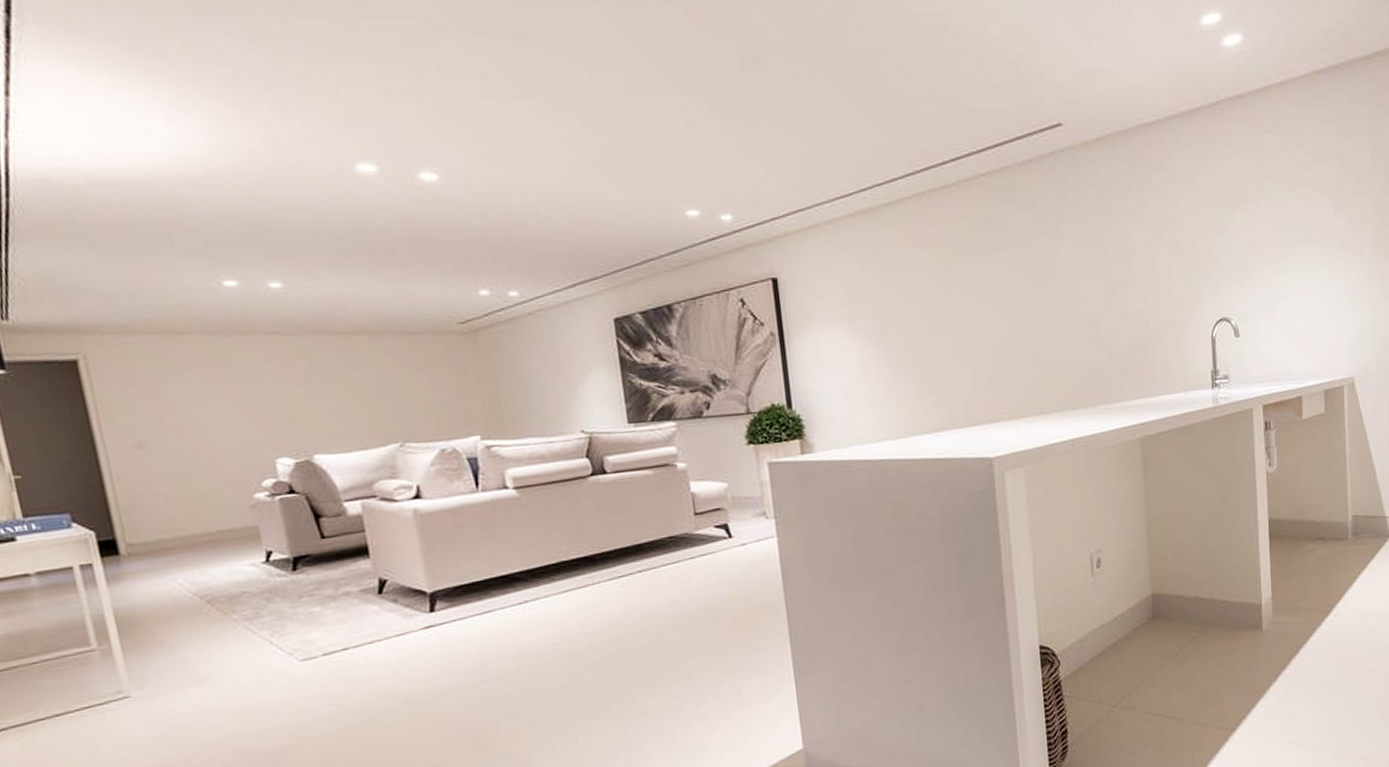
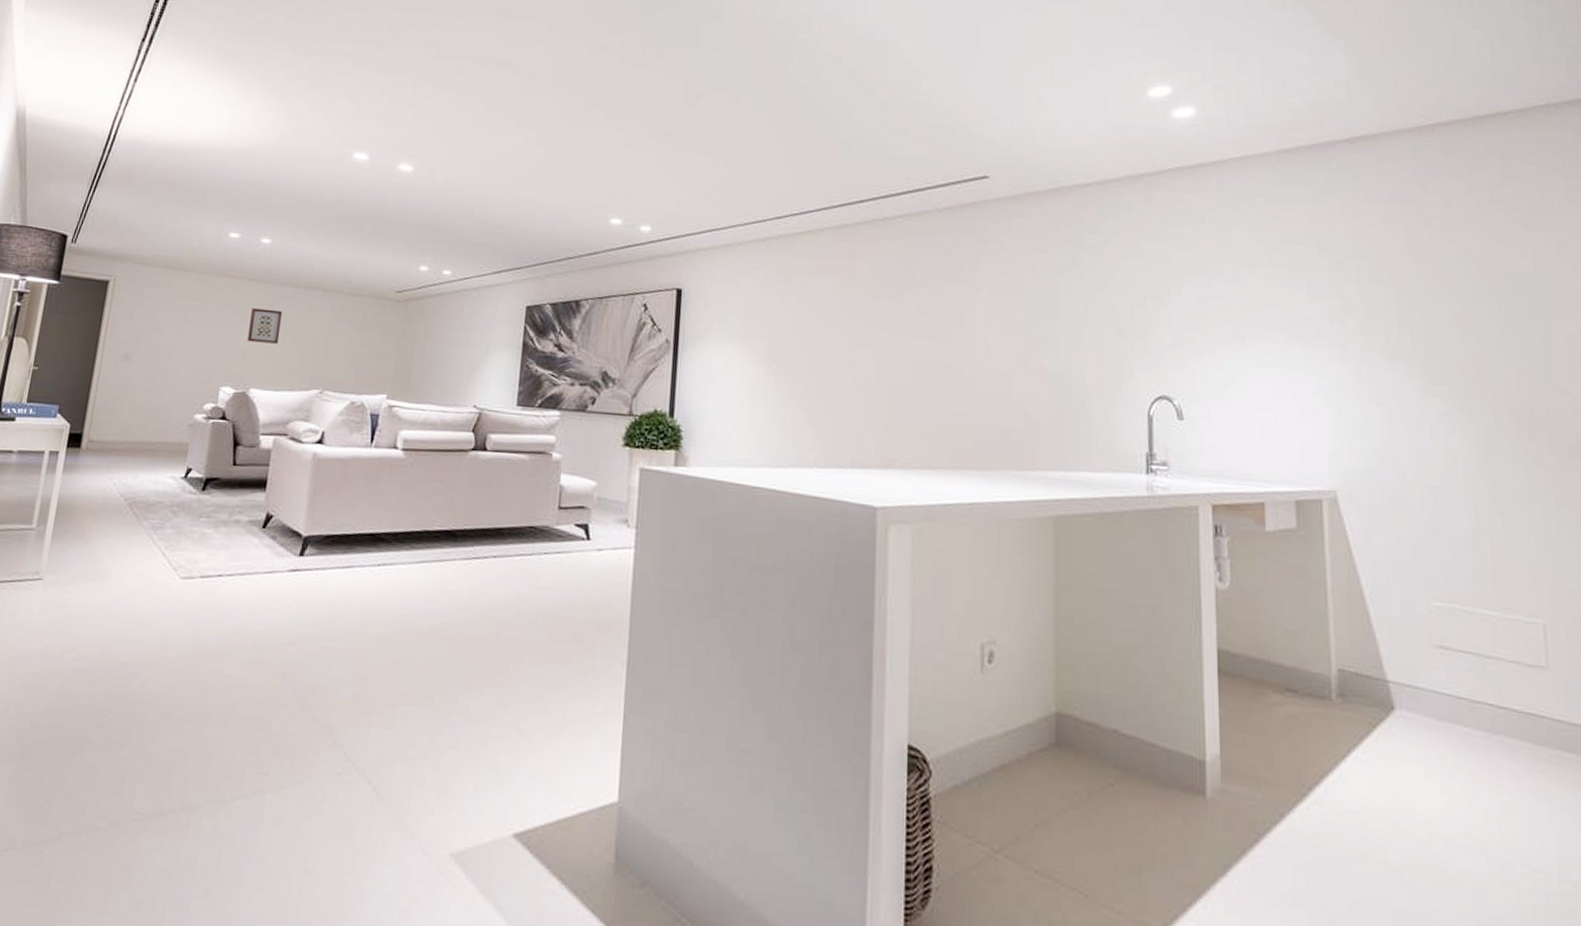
wall art: none [285,363,332,404] -> present [247,308,283,344]

